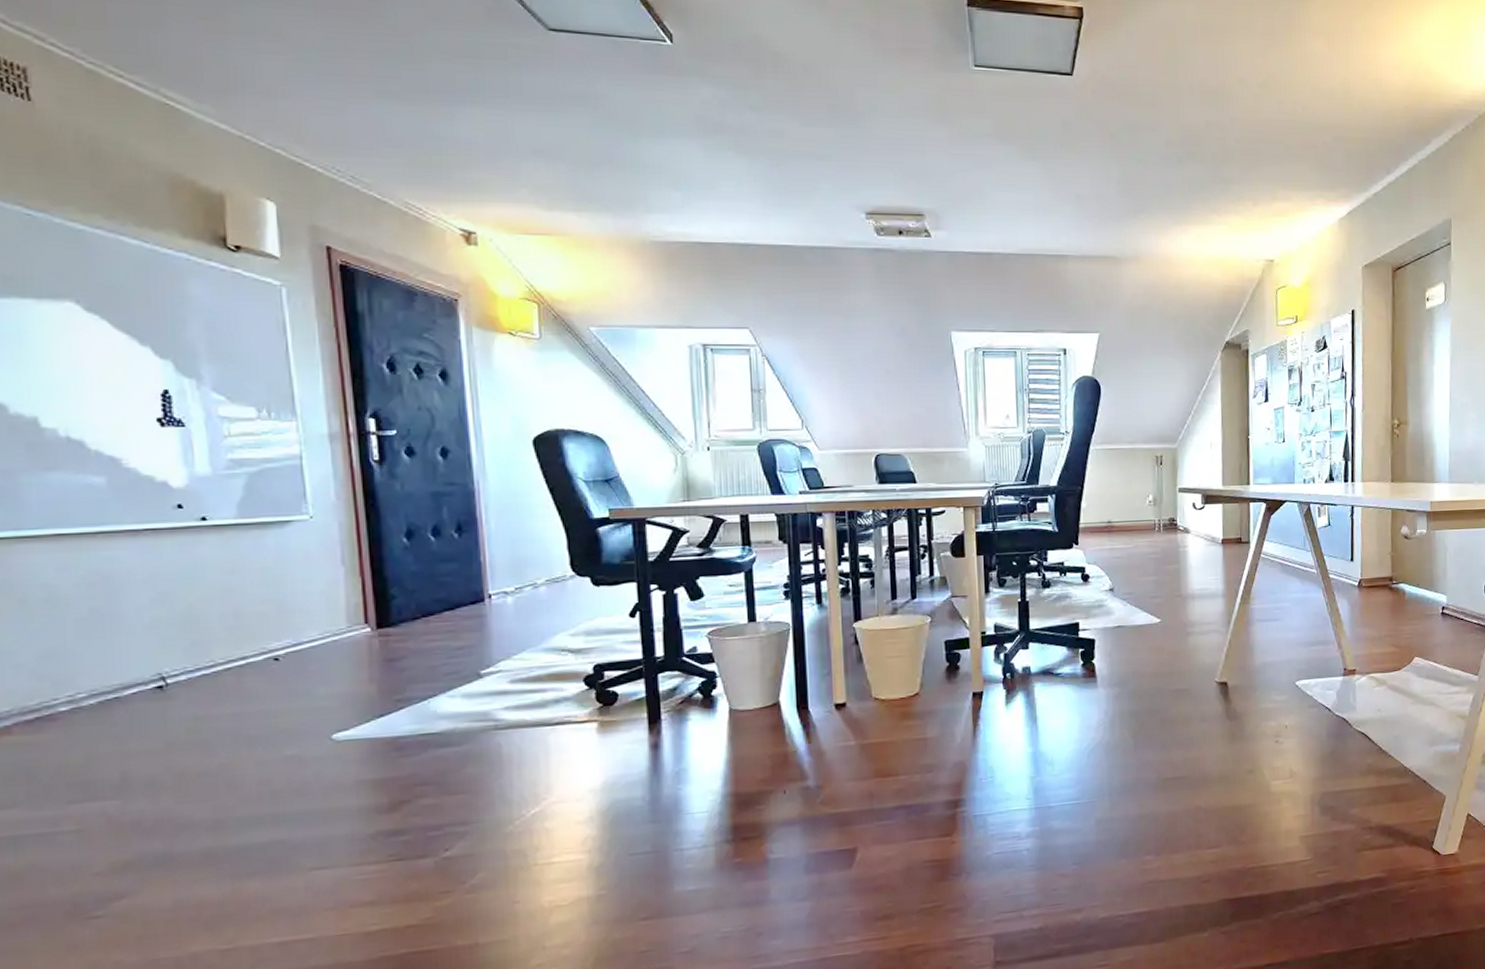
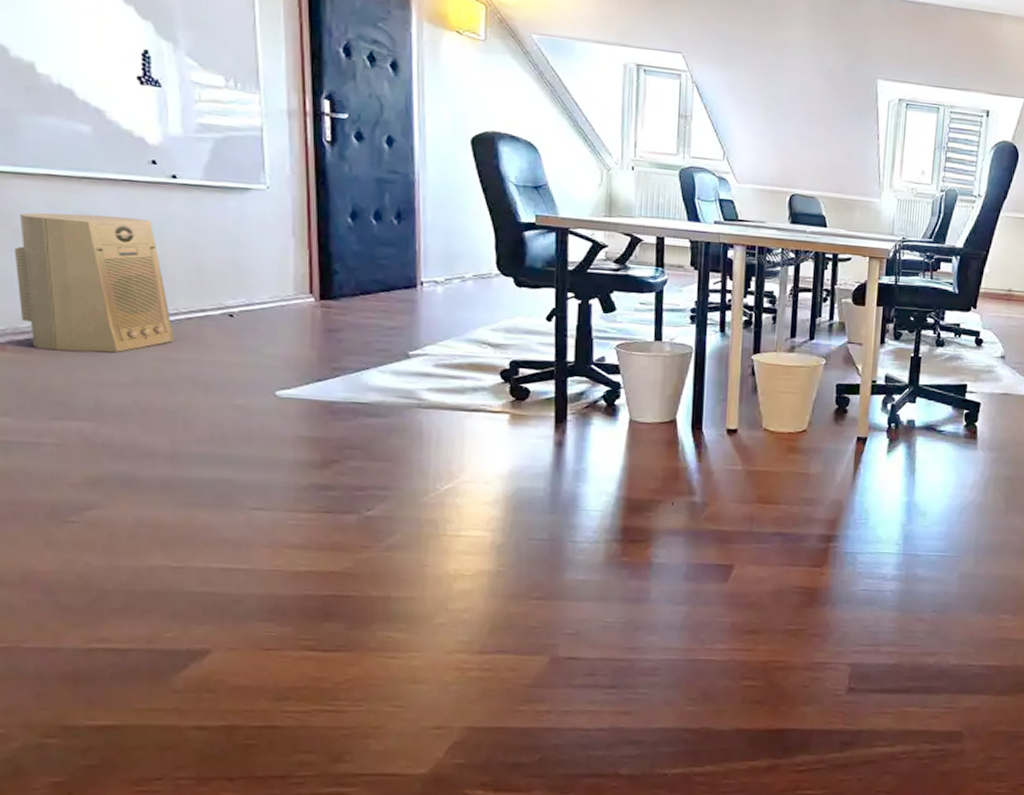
air purifier: none [18,568,213,727] -> present [13,212,175,353]

